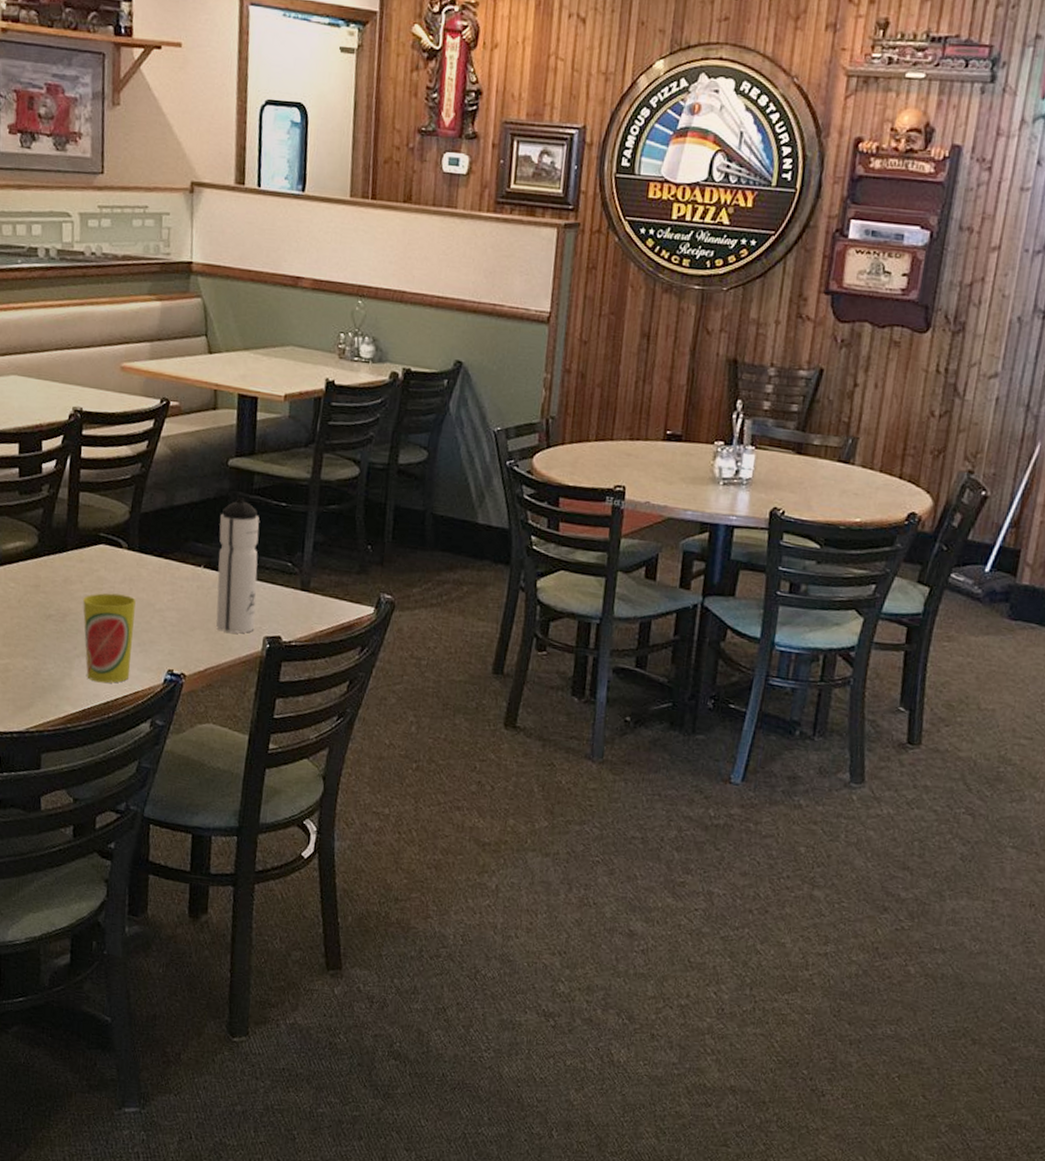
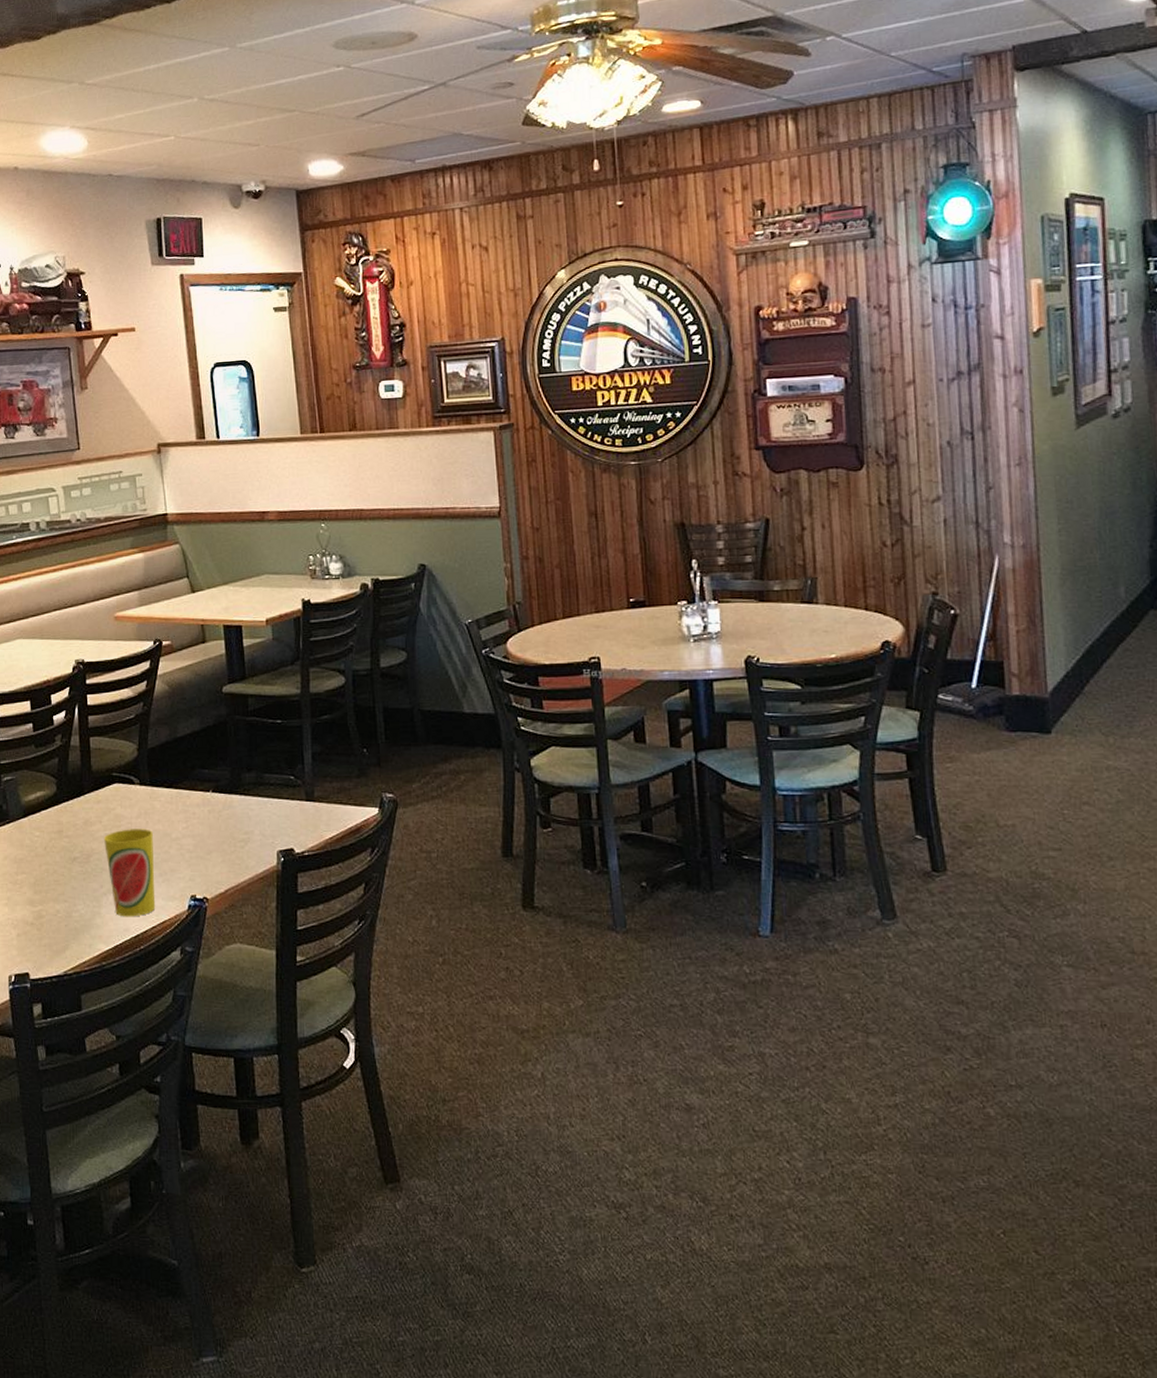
water bottle: present [216,497,260,634] -> none [222,721,268,851]

